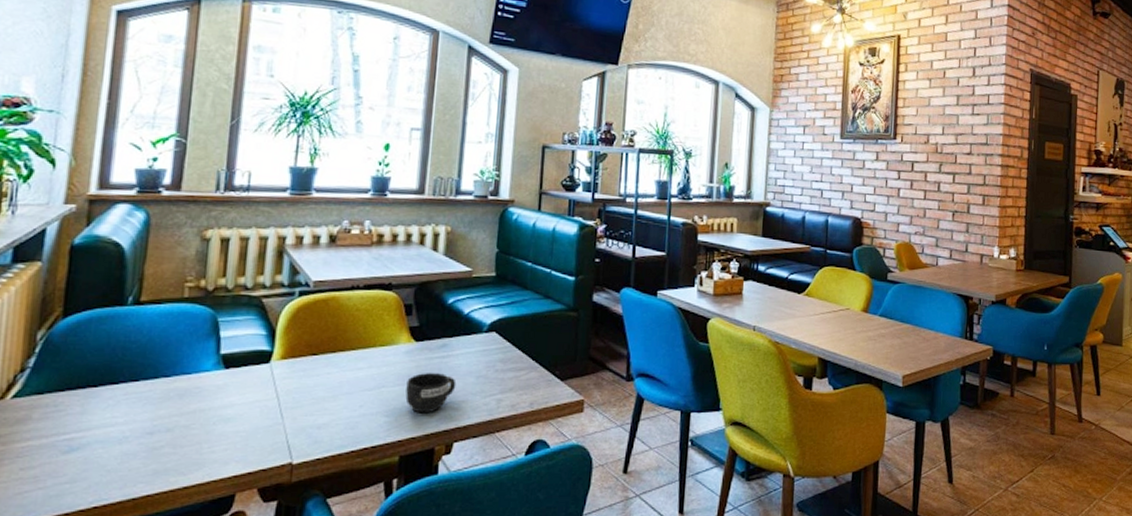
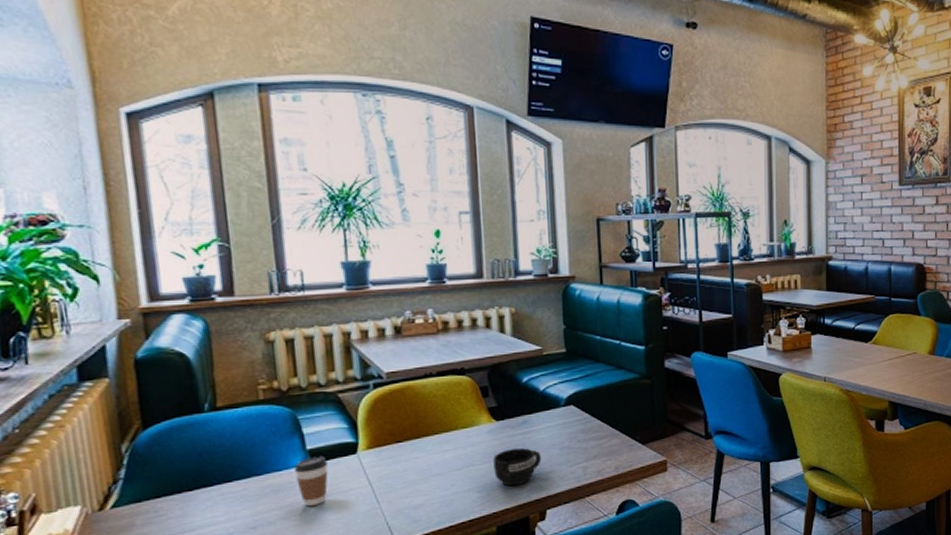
coffee cup: none [203,363,240,416] -> present [294,456,329,507]

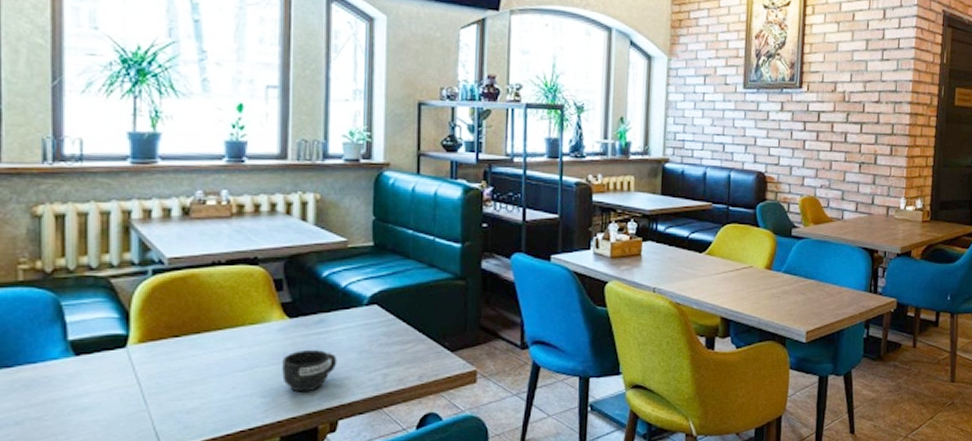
coffee cup: present [294,456,329,507] -> none [51,349,92,406]

